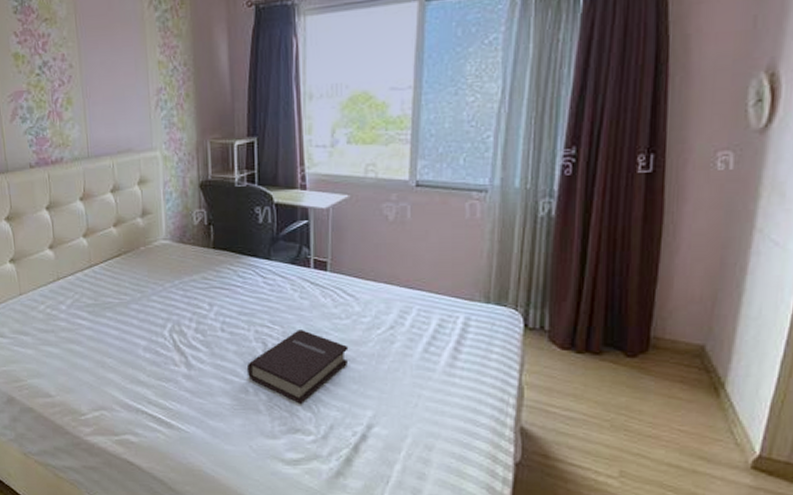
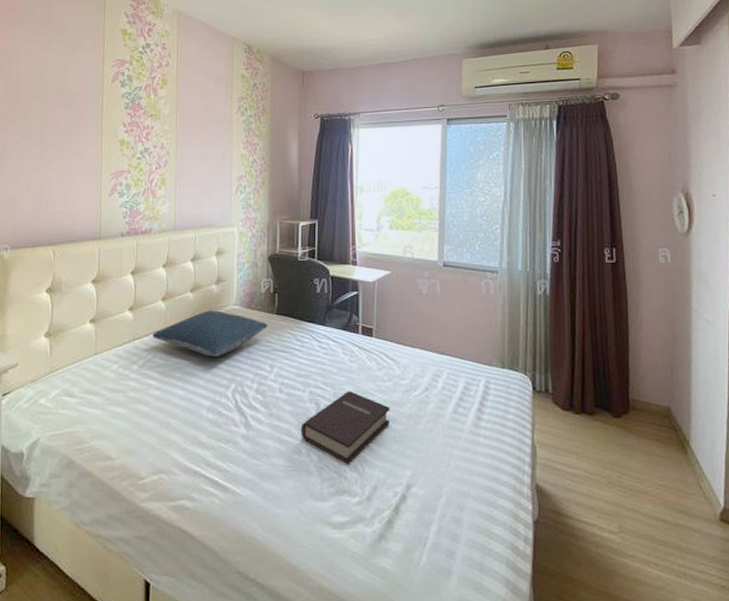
pillow: none [77,246,204,296] -> present [152,310,268,357]

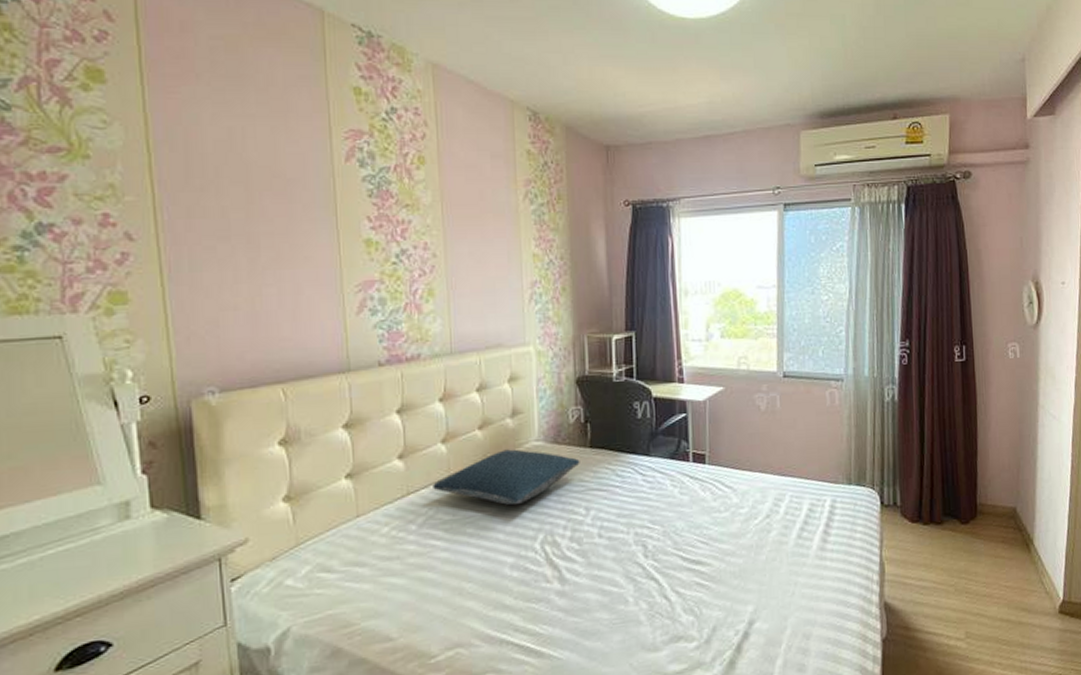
book: present [300,391,390,464] -> none [626,527,728,608]

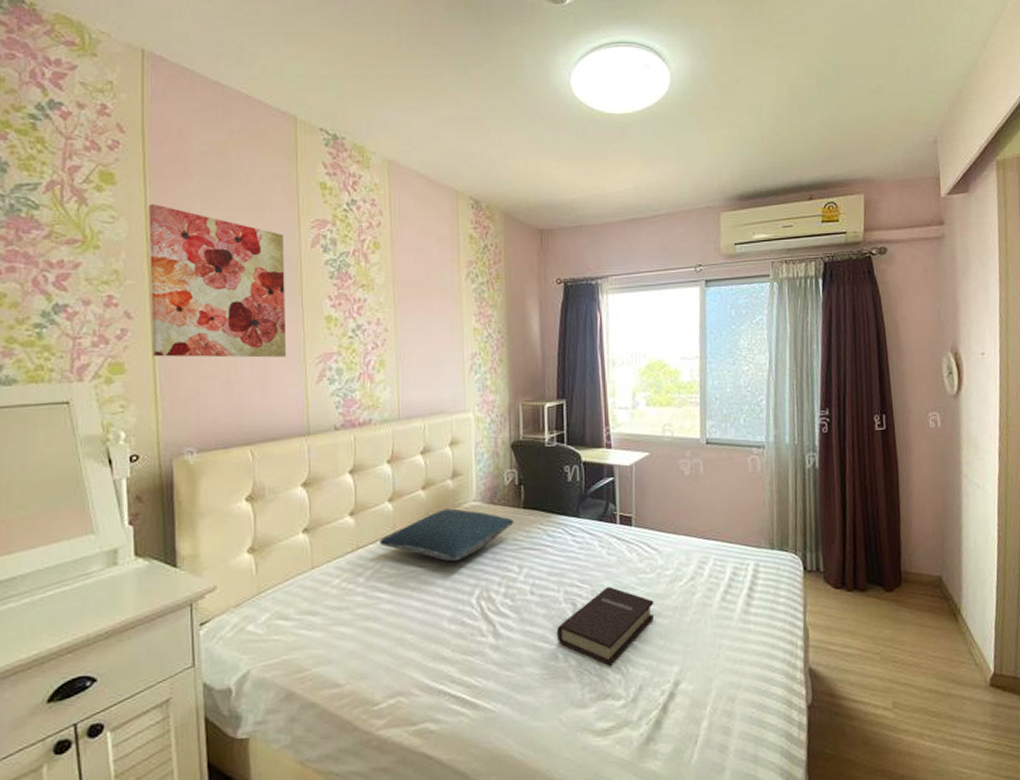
wall art: none [148,107,321,286] -> present [148,204,287,358]
book: none [626,527,728,608] -> present [556,587,654,666]

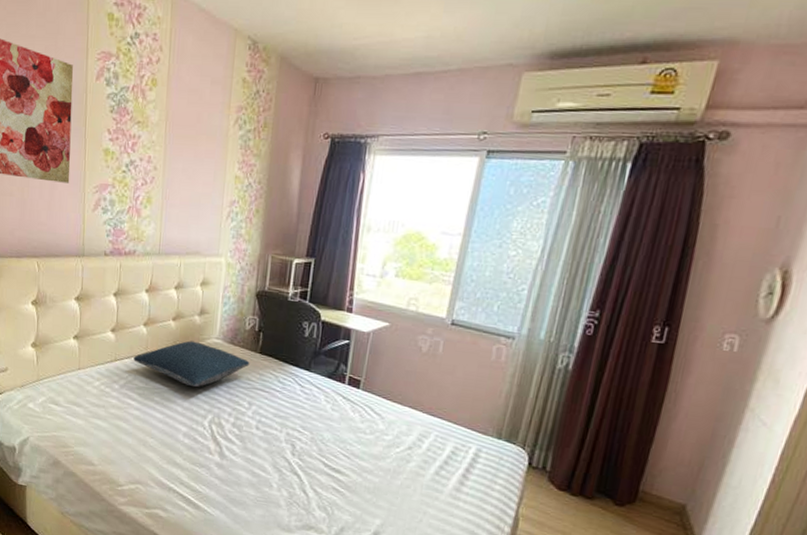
book: present [556,587,654,666] -> none [273,437,369,504]

